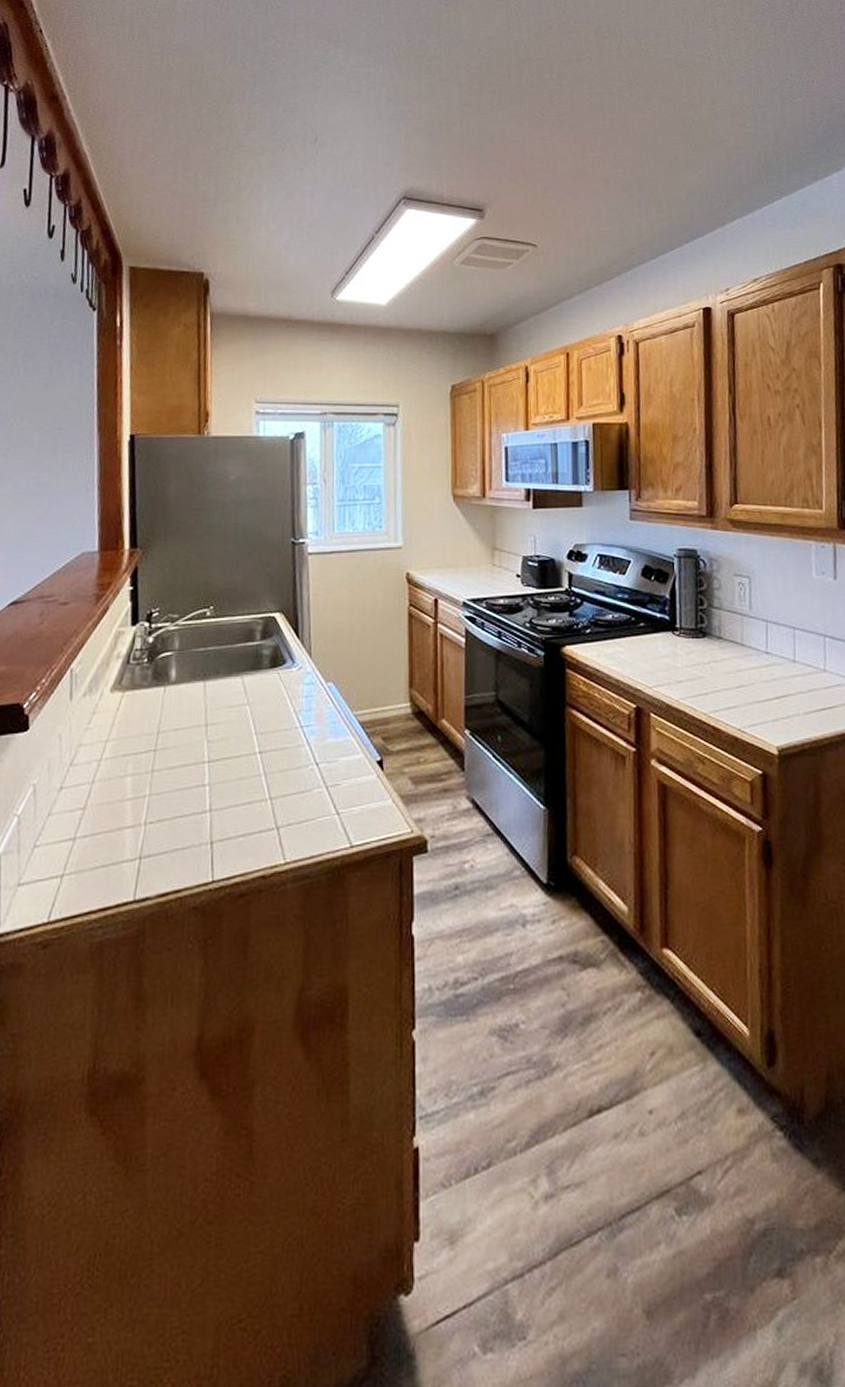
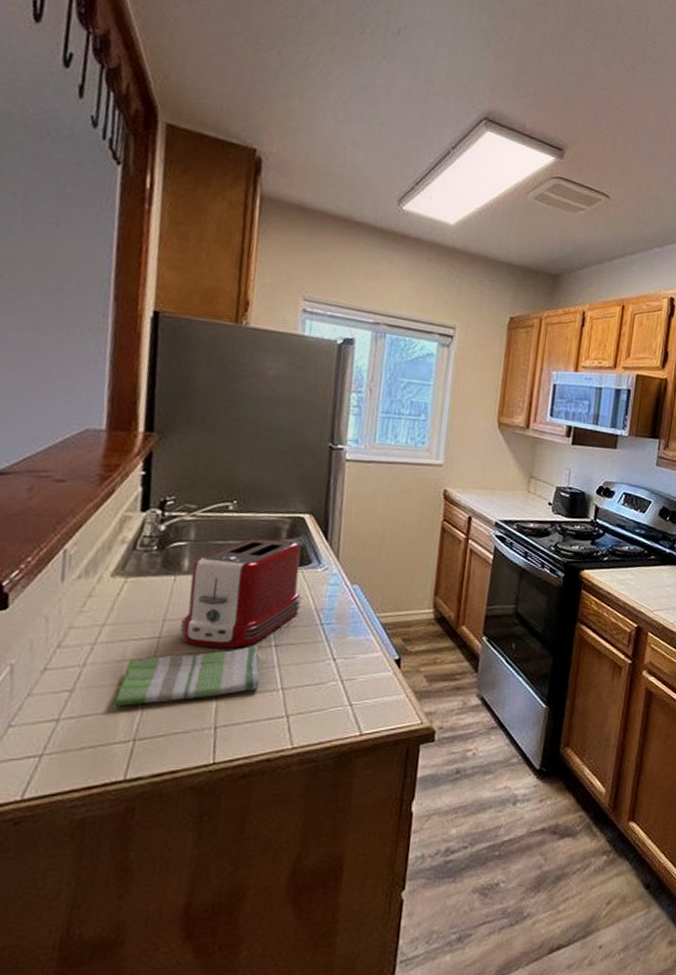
dish towel: none [120,752,248,823] -> present [113,644,260,706]
toaster: none [172,641,280,758] -> present [180,537,302,648]

